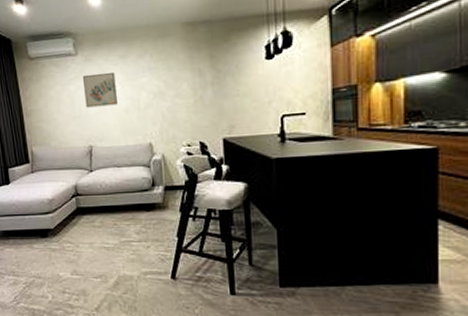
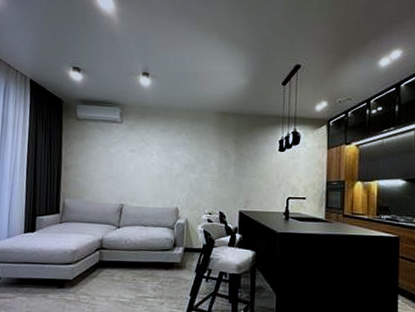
wall art: present [83,71,117,108] -> none [123,141,154,171]

